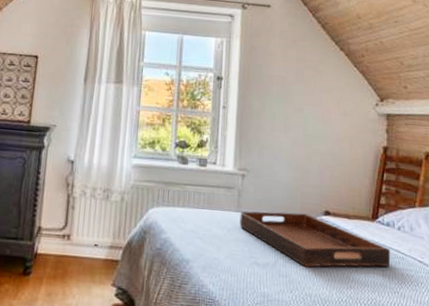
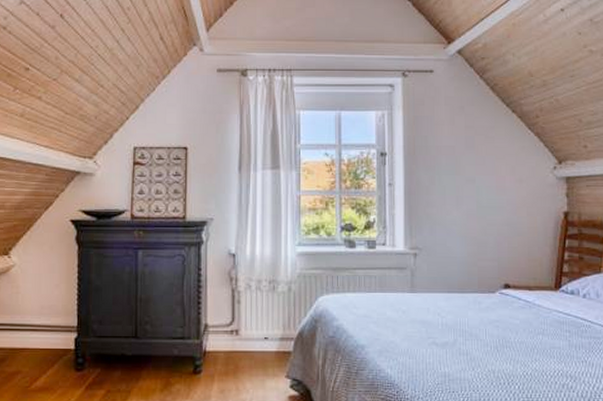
serving tray: present [240,210,390,268] -> none [414,289,576,343]

